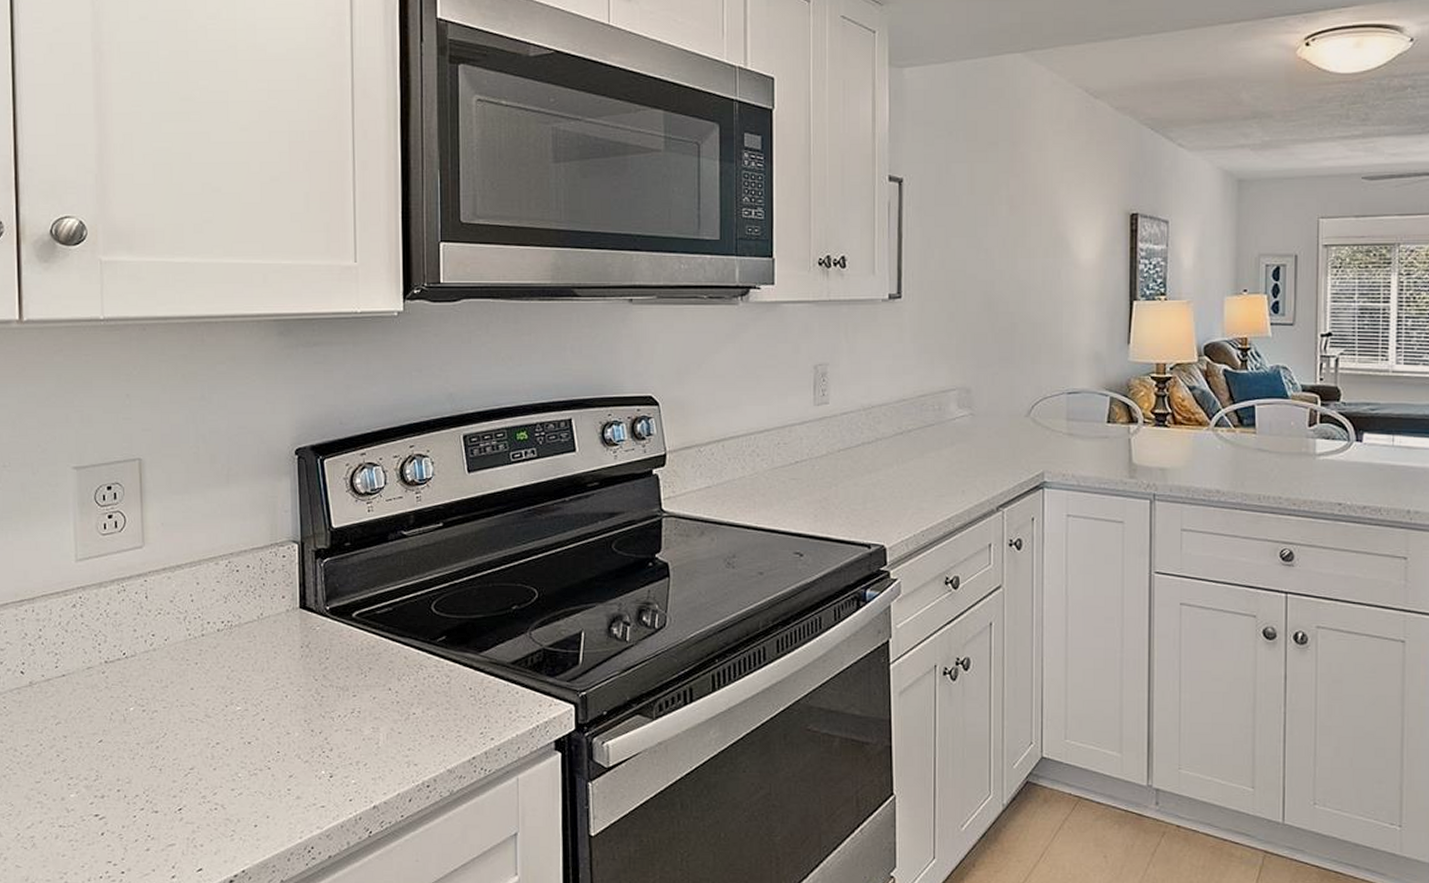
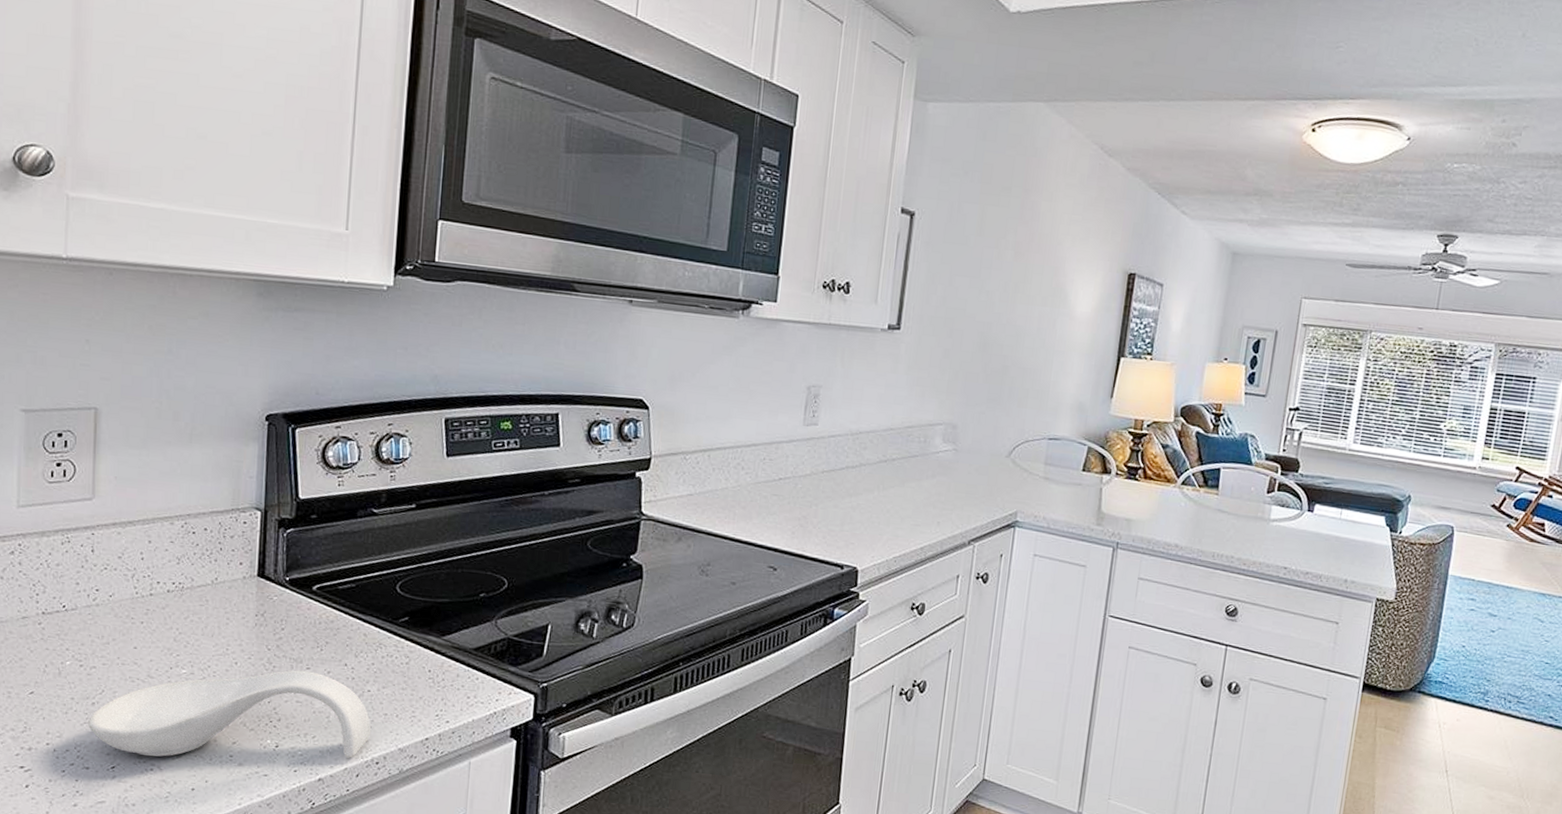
spoon rest: none [154,698,419,796] -> present [88,670,371,758]

